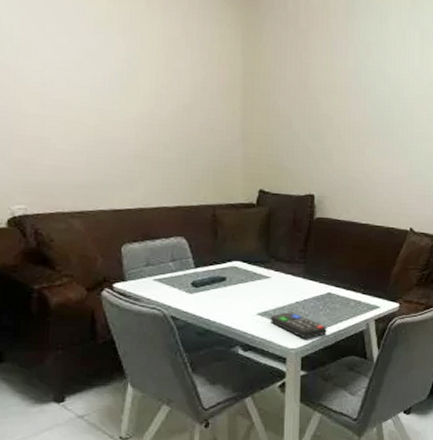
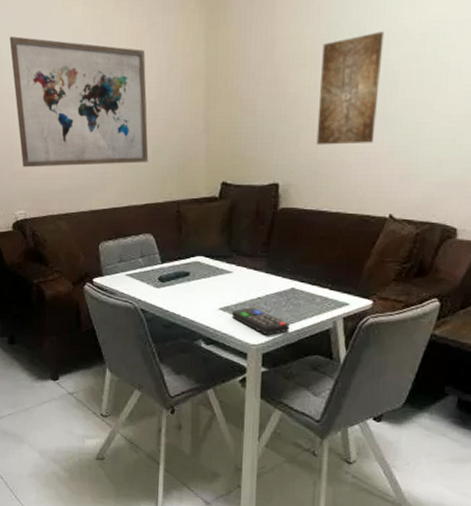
wall art: none [12,13,182,165] -> present [10,36,149,168]
wall art: none [347,74,400,166] -> present [316,31,384,145]

